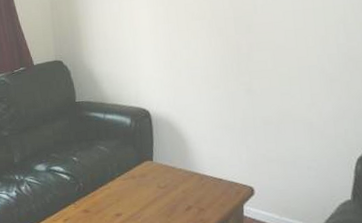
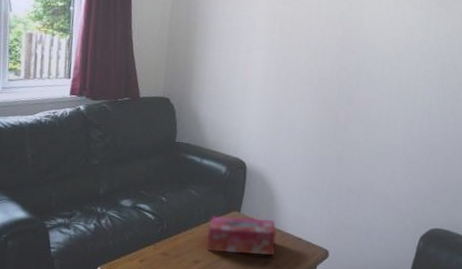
tissue box: none [123,164,197,204] -> present [207,216,277,255]

